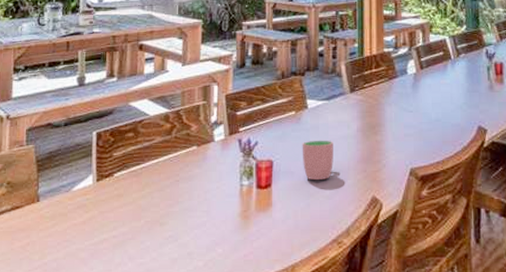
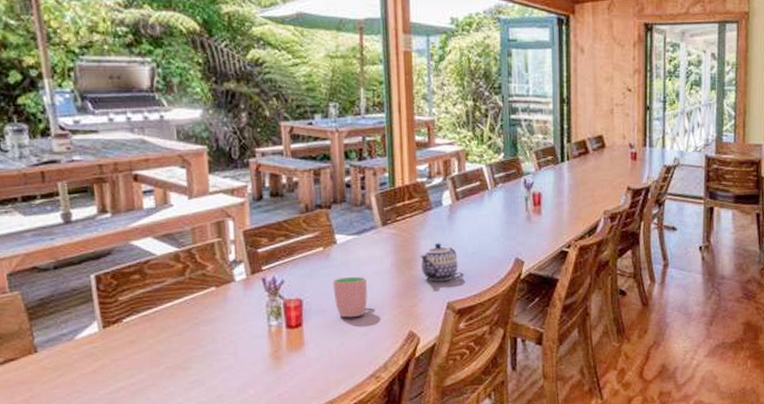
teapot: none [385,109,422,147] -> present [420,242,458,282]

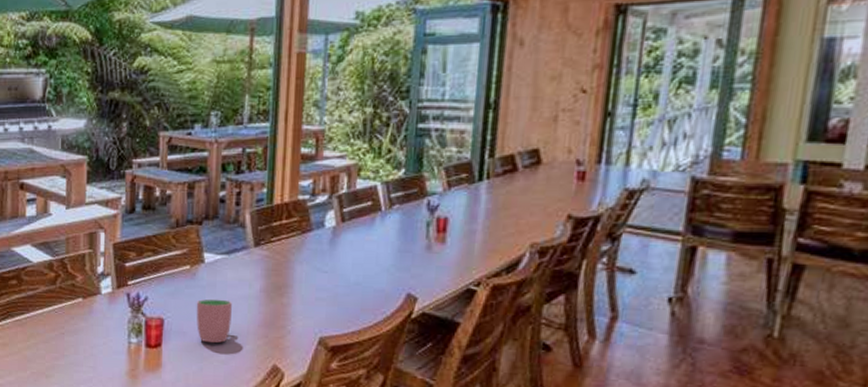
teapot: present [420,242,458,282] -> none [293,269,337,313]

